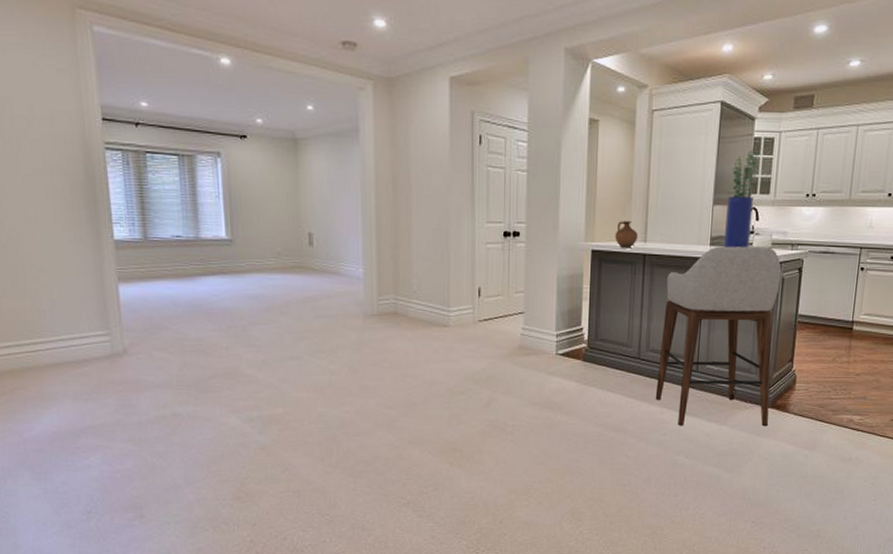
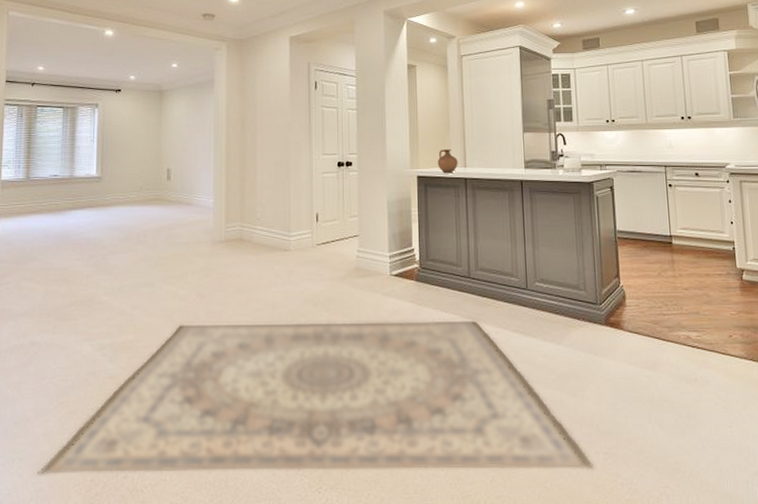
area rug: none [194,397,742,536] -> present [37,318,595,475]
bar stool: present [655,246,782,427] -> none [488,168,605,347]
vase: present [723,147,760,248] -> none [535,82,561,170]

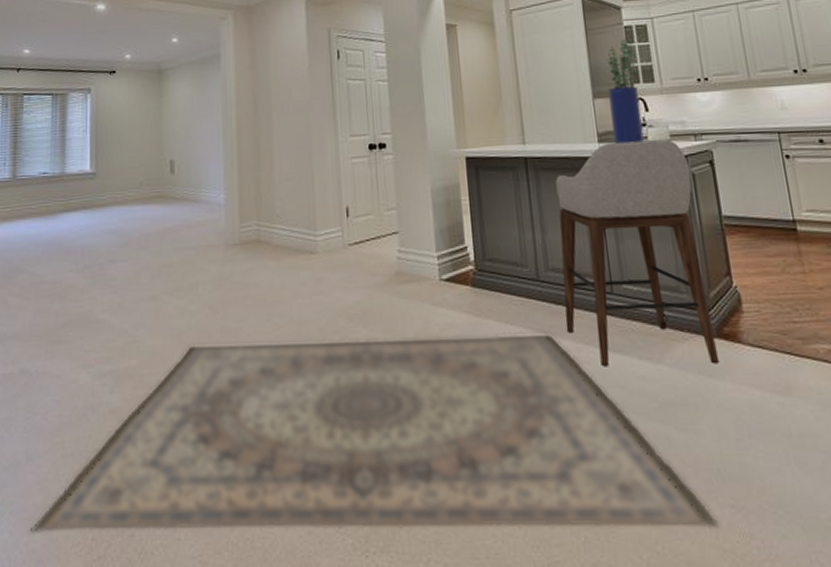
ceramic jug: present [437,149,458,174] -> none [489,123,515,153]
bar stool: none [488,168,605,347] -> present [556,140,720,367]
vase: none [535,82,561,170] -> present [607,35,645,144]

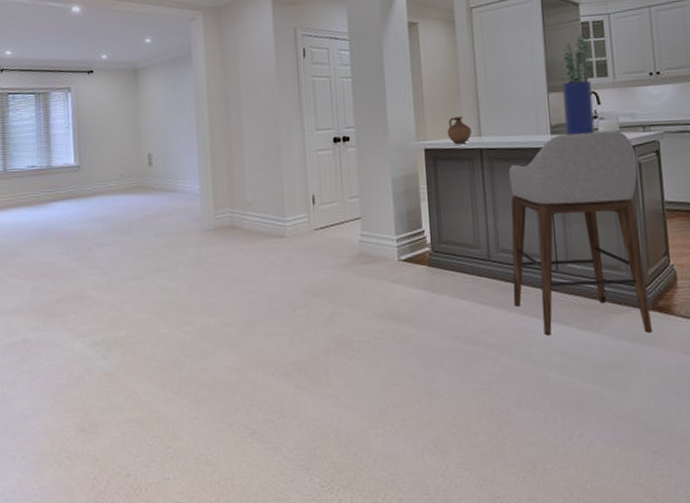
area rug: present [29,332,720,533] -> none [39,306,643,473]
ceramic jug: none [489,123,515,153] -> present [447,117,472,145]

